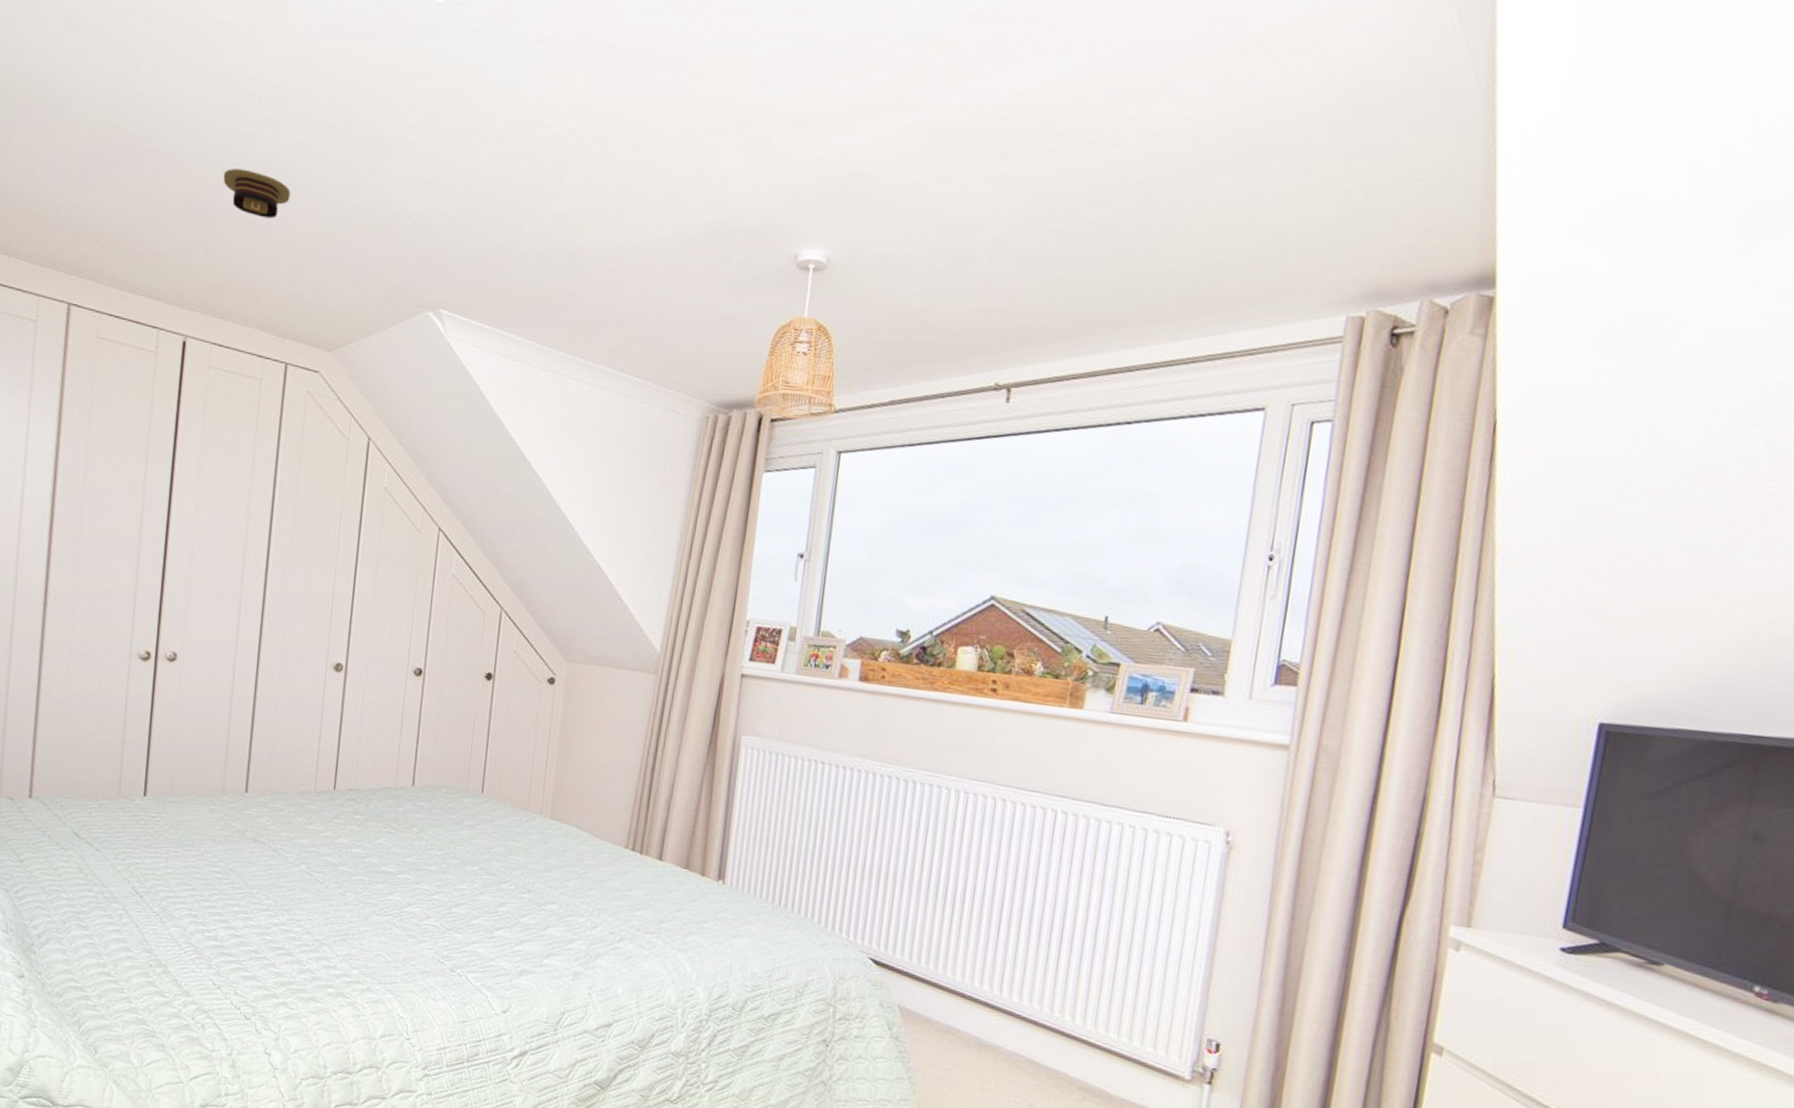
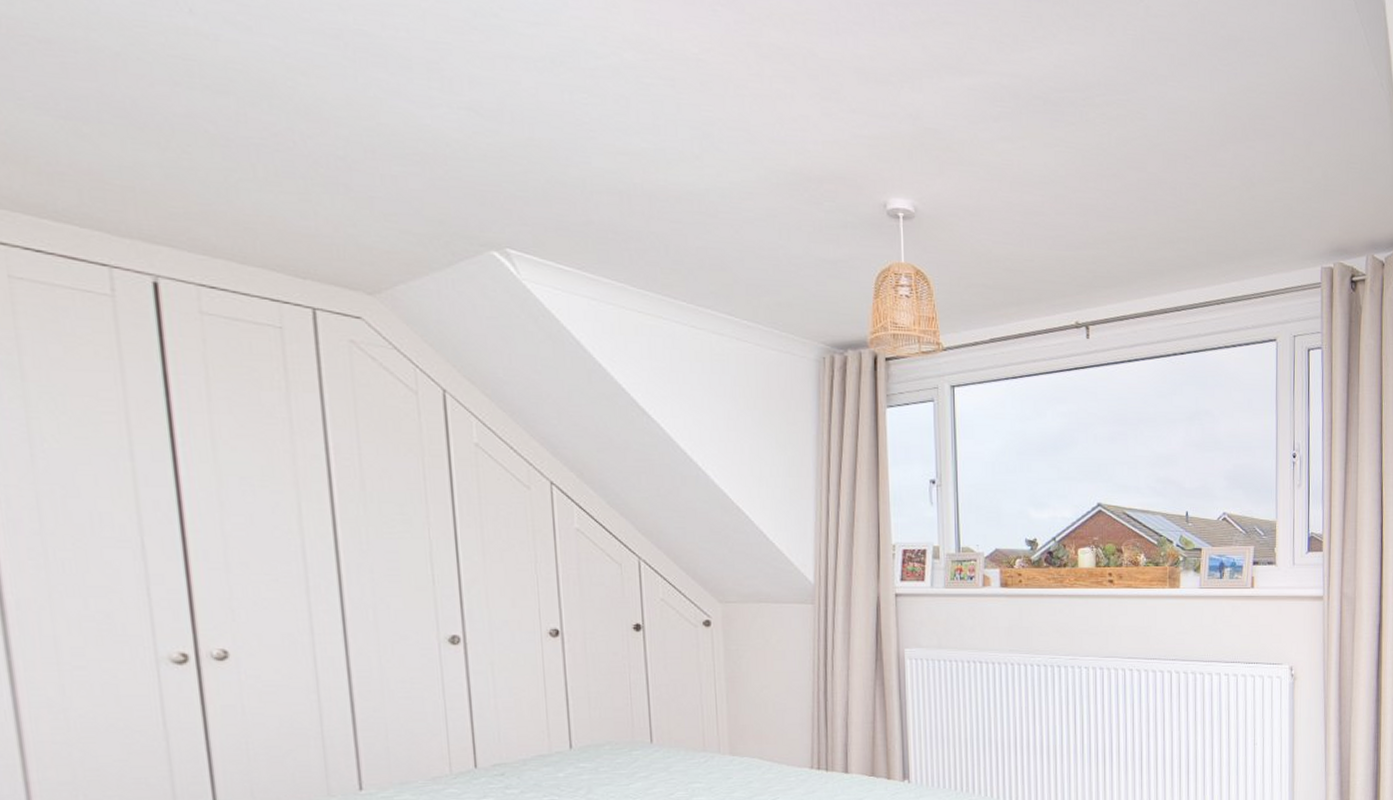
recessed light: present [223,169,291,219] -> none [171,72,278,138]

